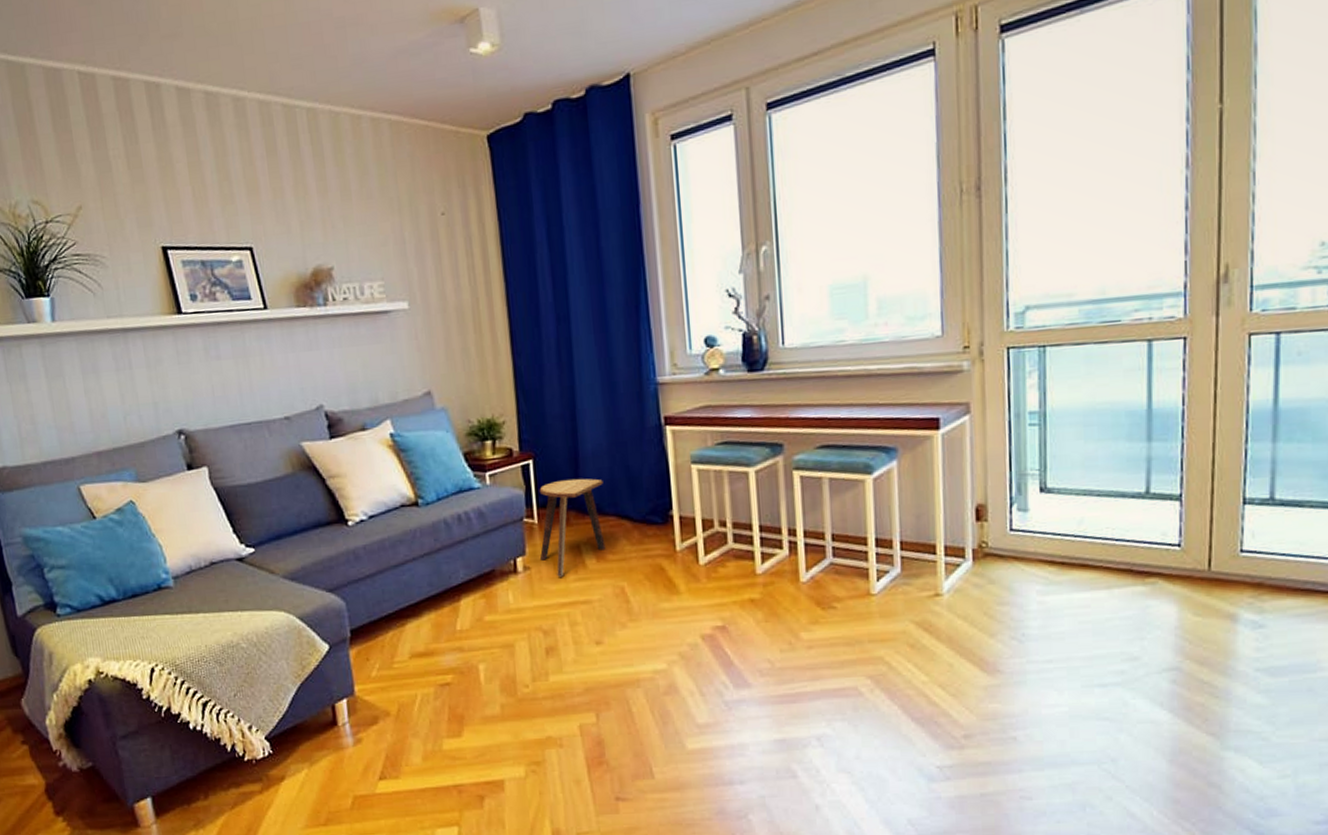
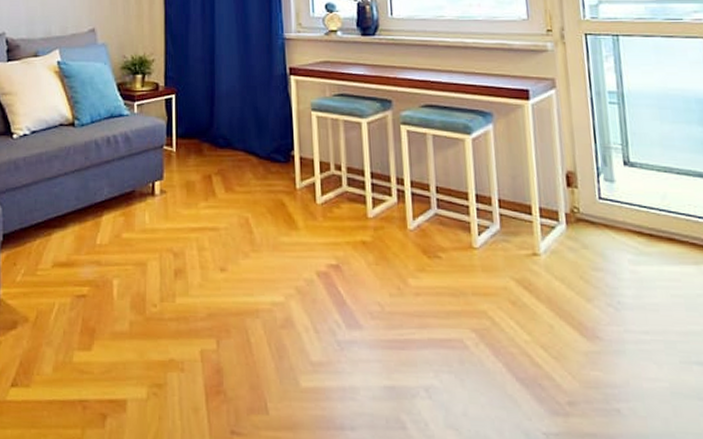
stool: present [539,478,606,577] -> none [176,114,234,203]

